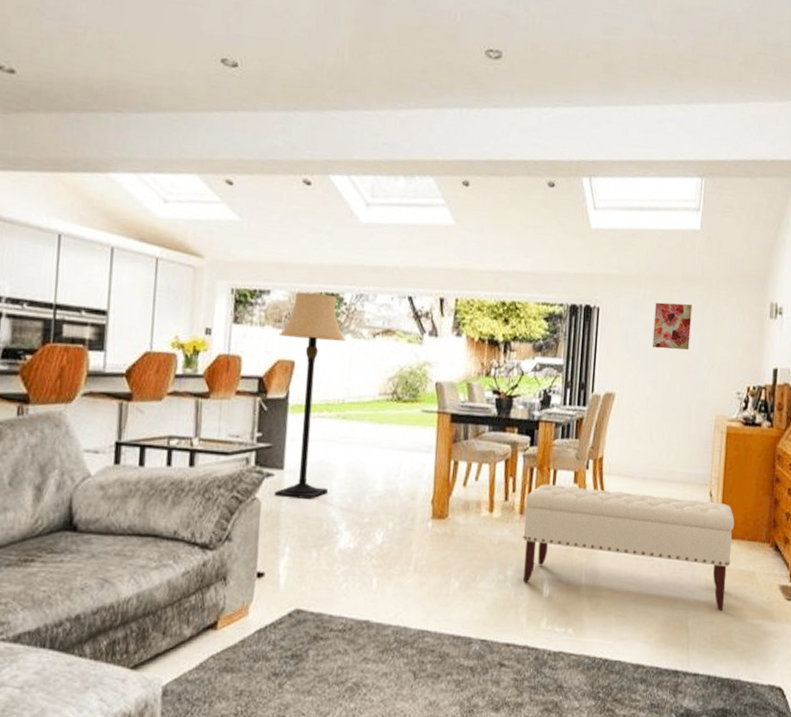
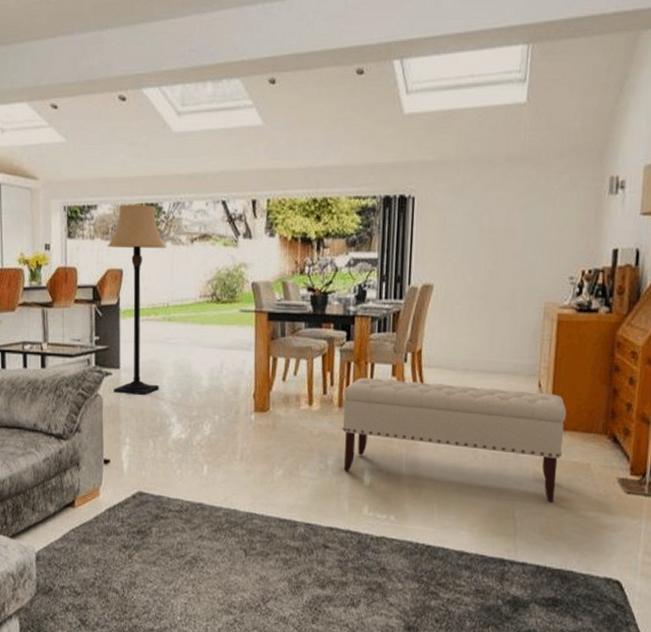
wall art: present [652,302,692,350] -> none [473,185,518,236]

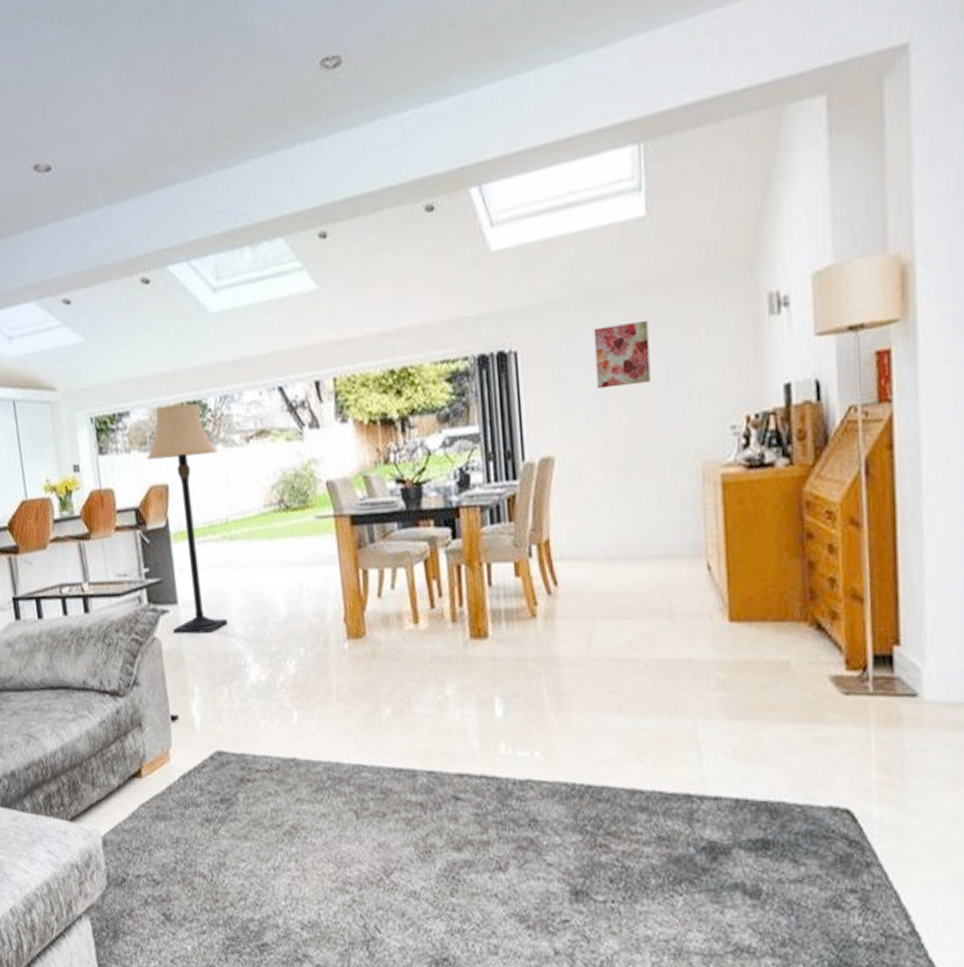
bench: present [342,377,567,503] -> none [456,576,751,716]
wall art: none [473,185,518,236] -> present [593,320,651,389]

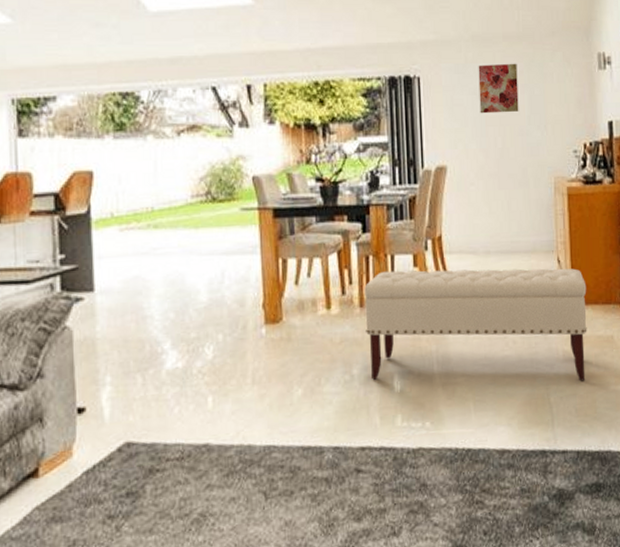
lamp: present [146,403,227,634] -> none [71,94,148,322]
bench: none [456,576,751,716] -> present [364,268,587,381]

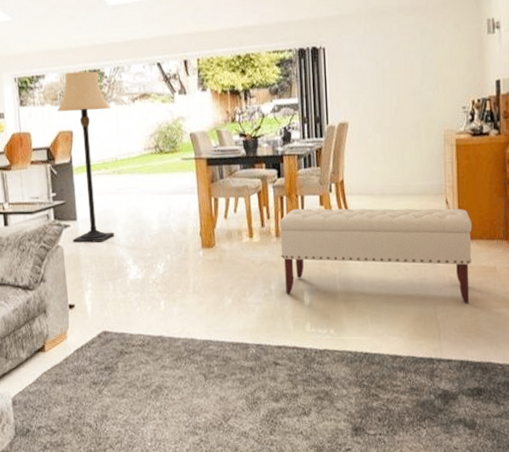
lamp: none [71,94,148,322] -> present [56,71,114,243]
wall art: present [478,63,519,114] -> none [376,31,413,77]

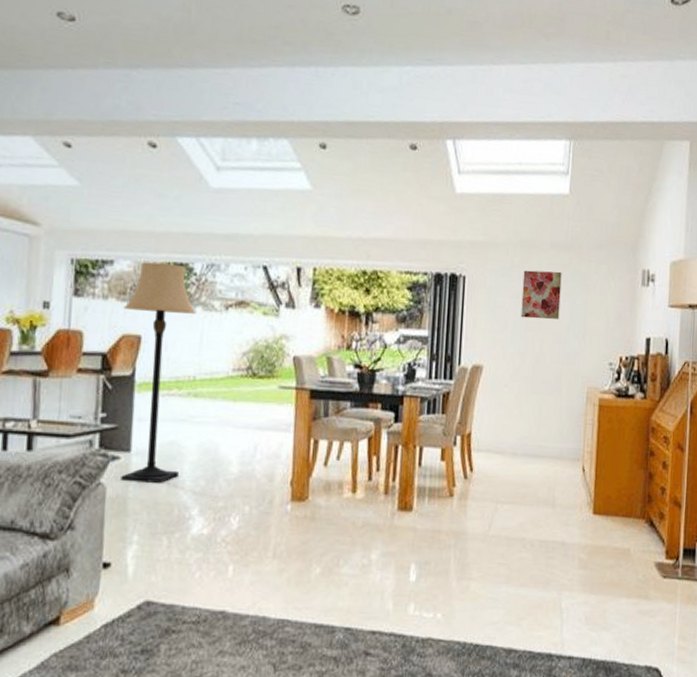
bench: present [279,208,472,304] -> none [388,462,609,590]
wall art: none [376,31,413,77] -> present [521,270,562,320]

